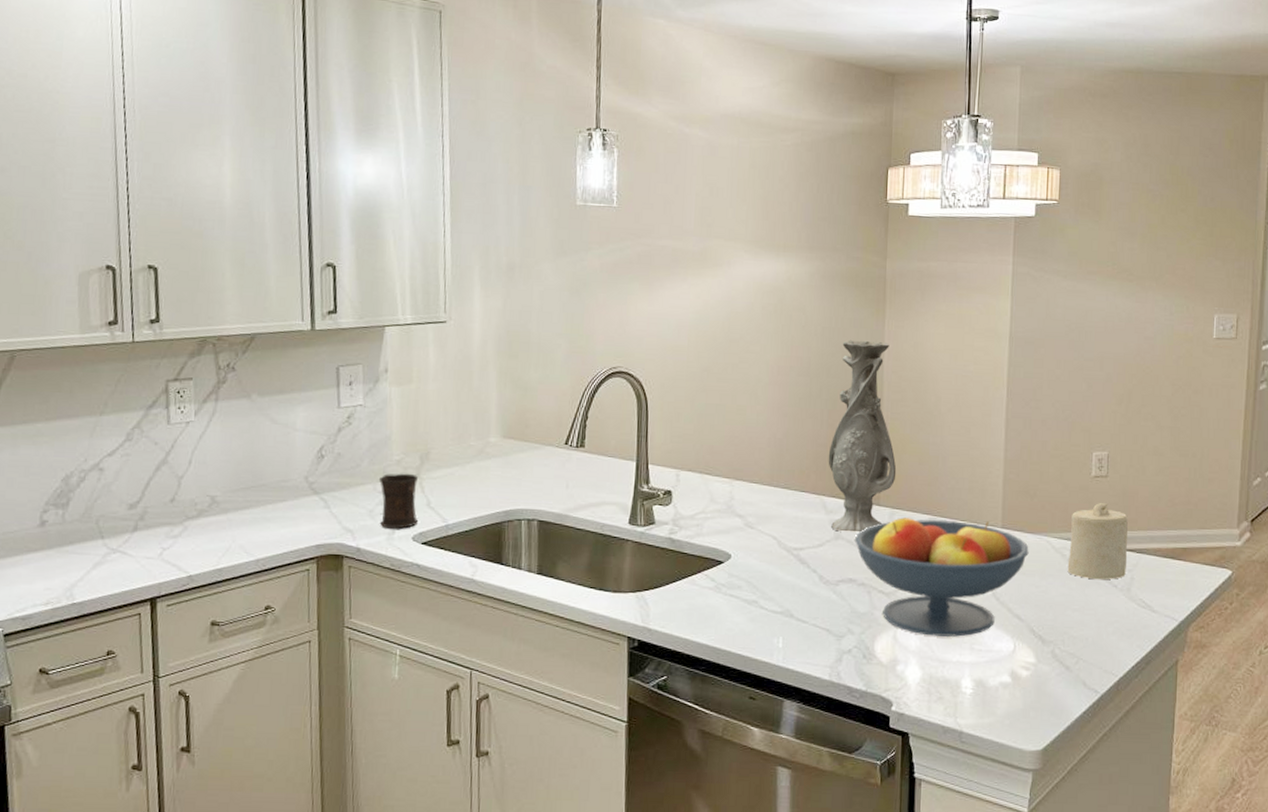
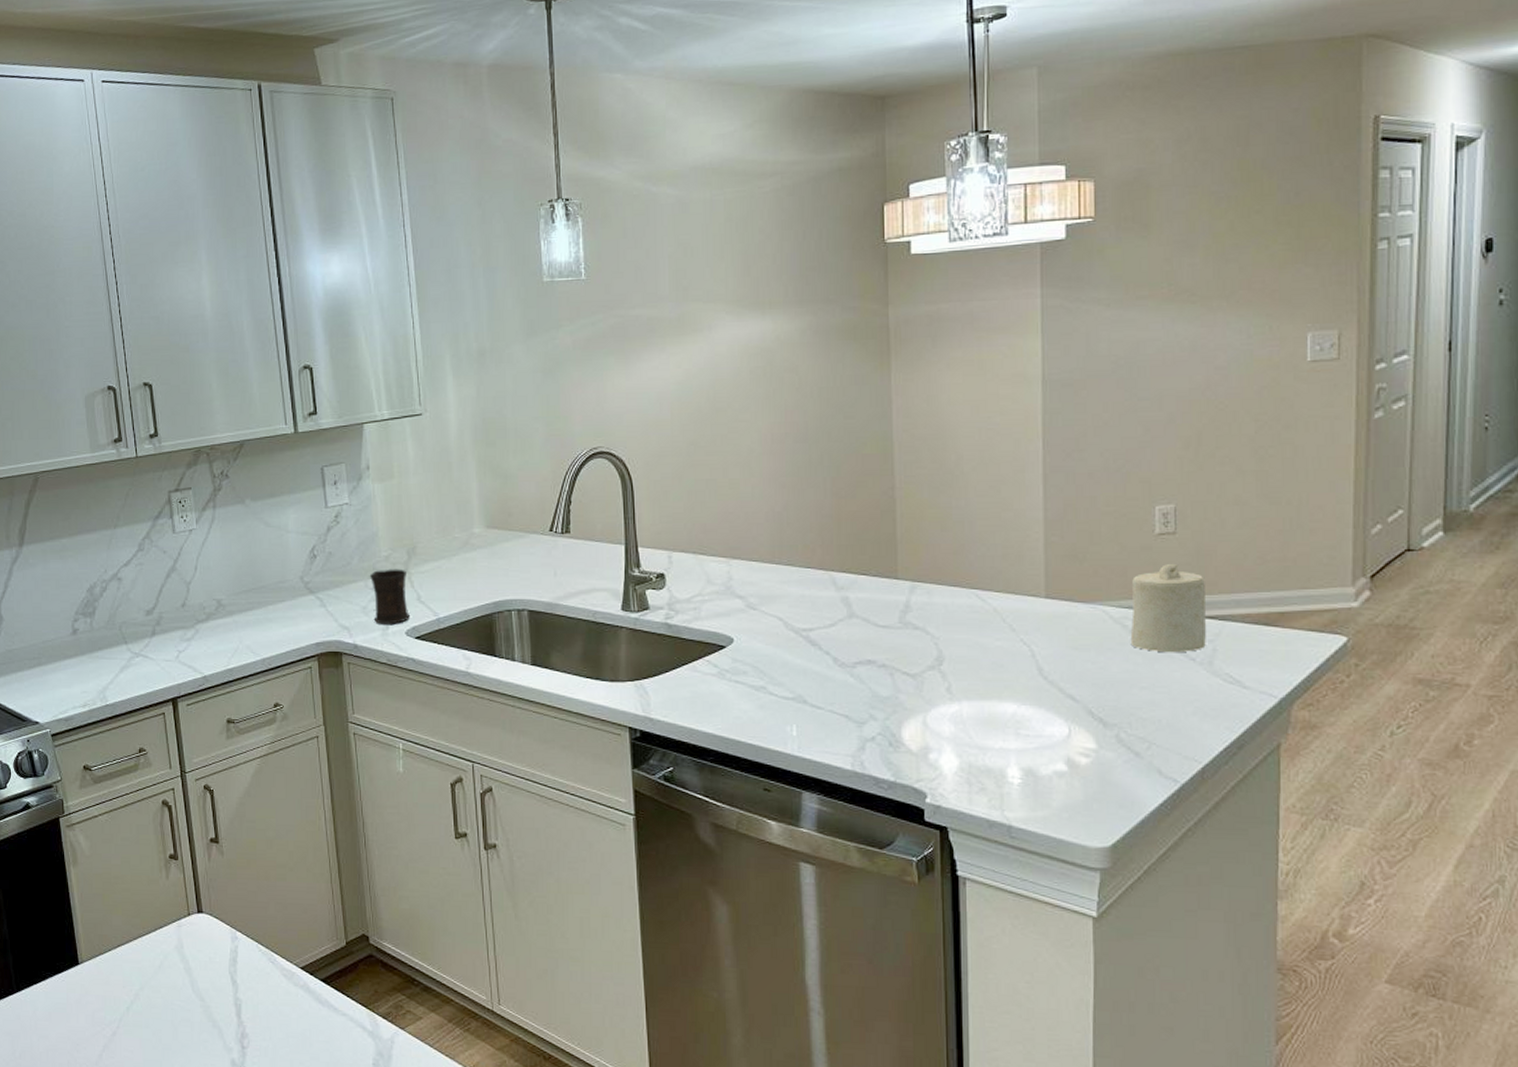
vase: present [828,339,897,533] -> none [835,397,915,609]
fruit bowl: present [854,517,1029,637] -> none [870,591,1081,721]

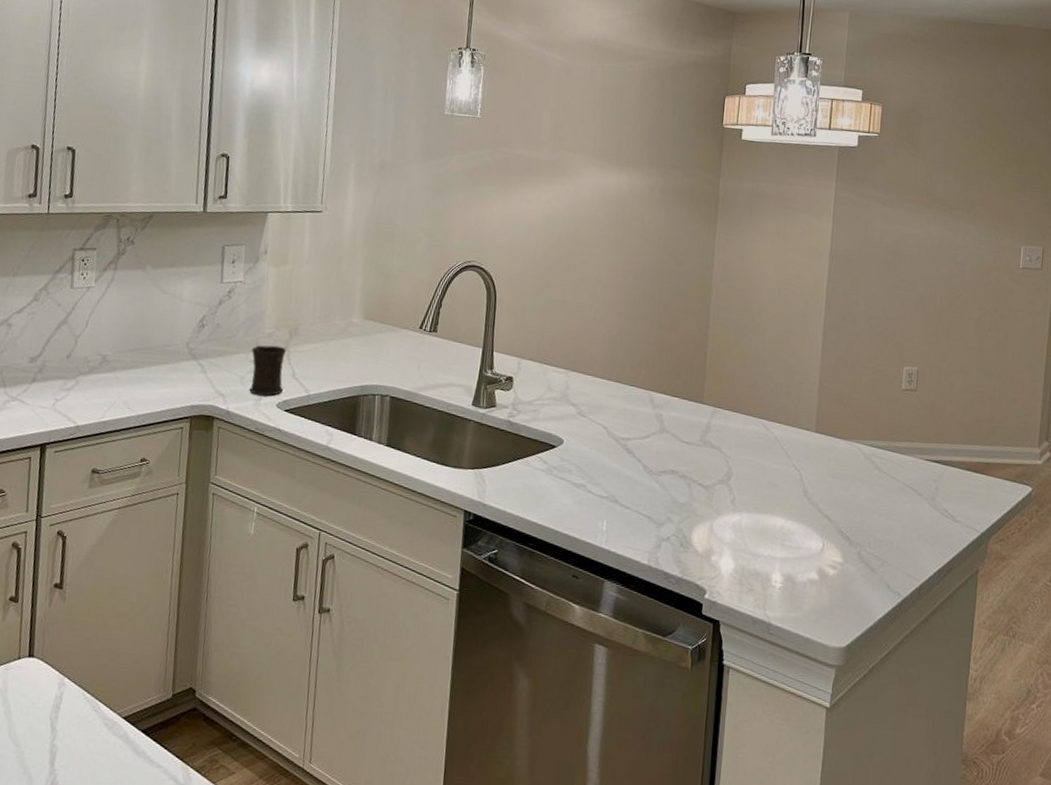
candle: present [1130,563,1206,653] -> none [875,414,935,488]

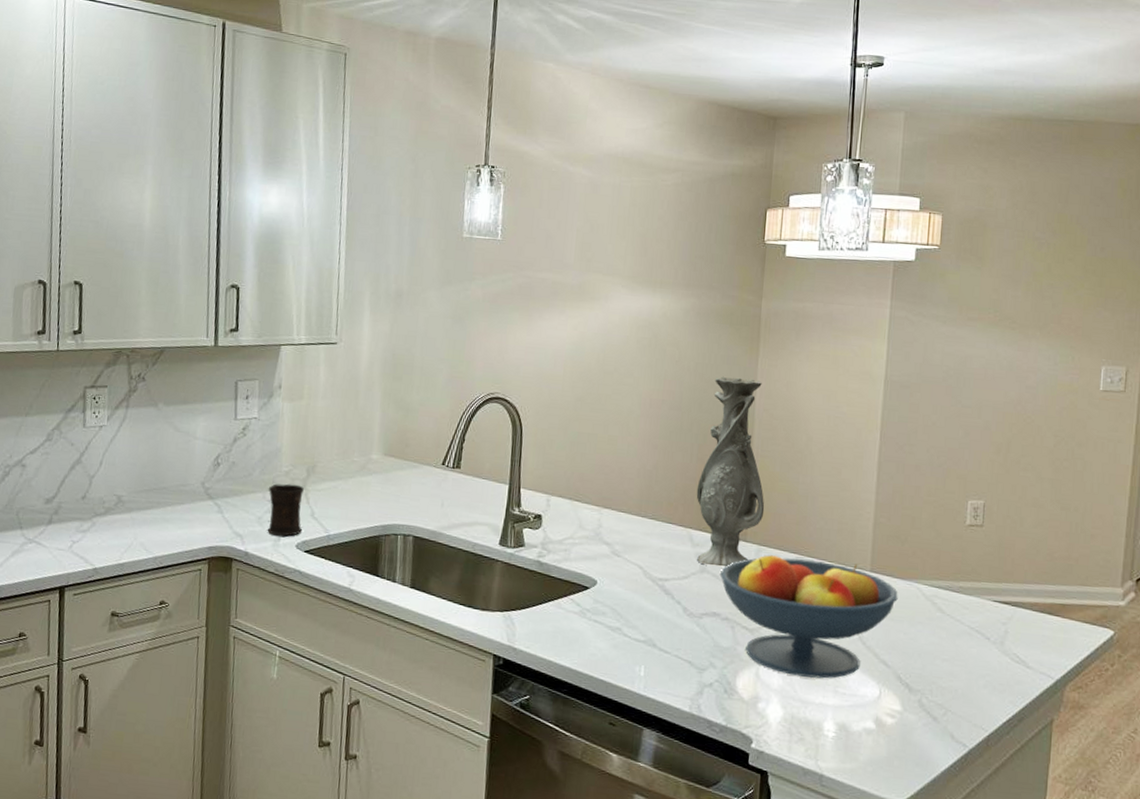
vase: none [657,249,720,428] -> present [696,376,765,567]
fruit bowl: none [677,416,841,533] -> present [719,555,898,679]

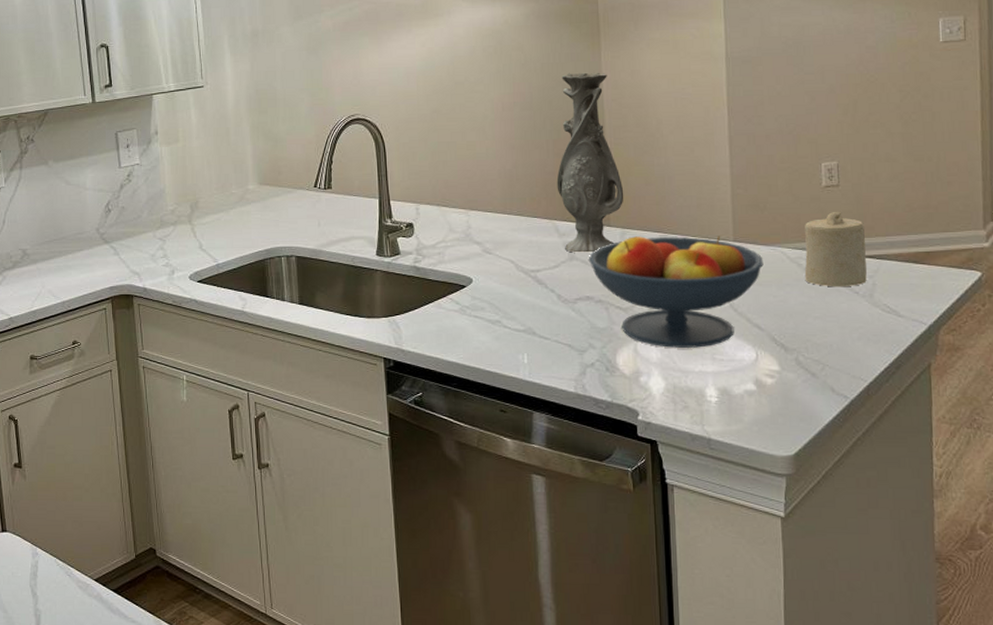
mug: present [267,484,305,537] -> none [158,221,194,270]
candle: none [937,552,1003,632] -> present [804,211,867,287]

